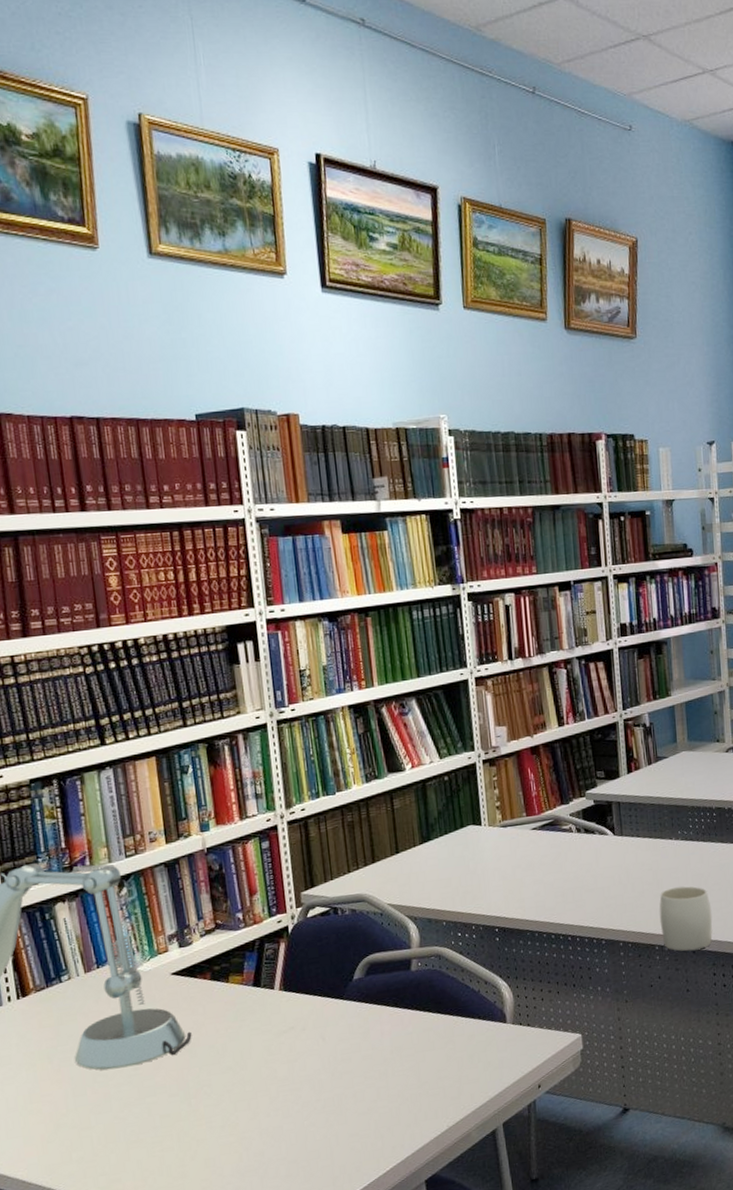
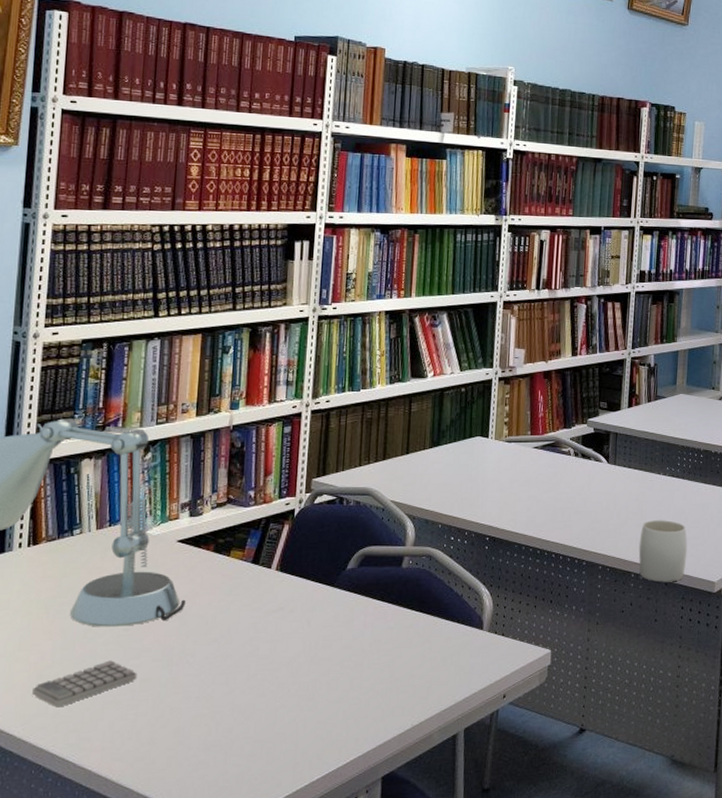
calculator: none [52,1101,156,1154] -> present [32,660,137,708]

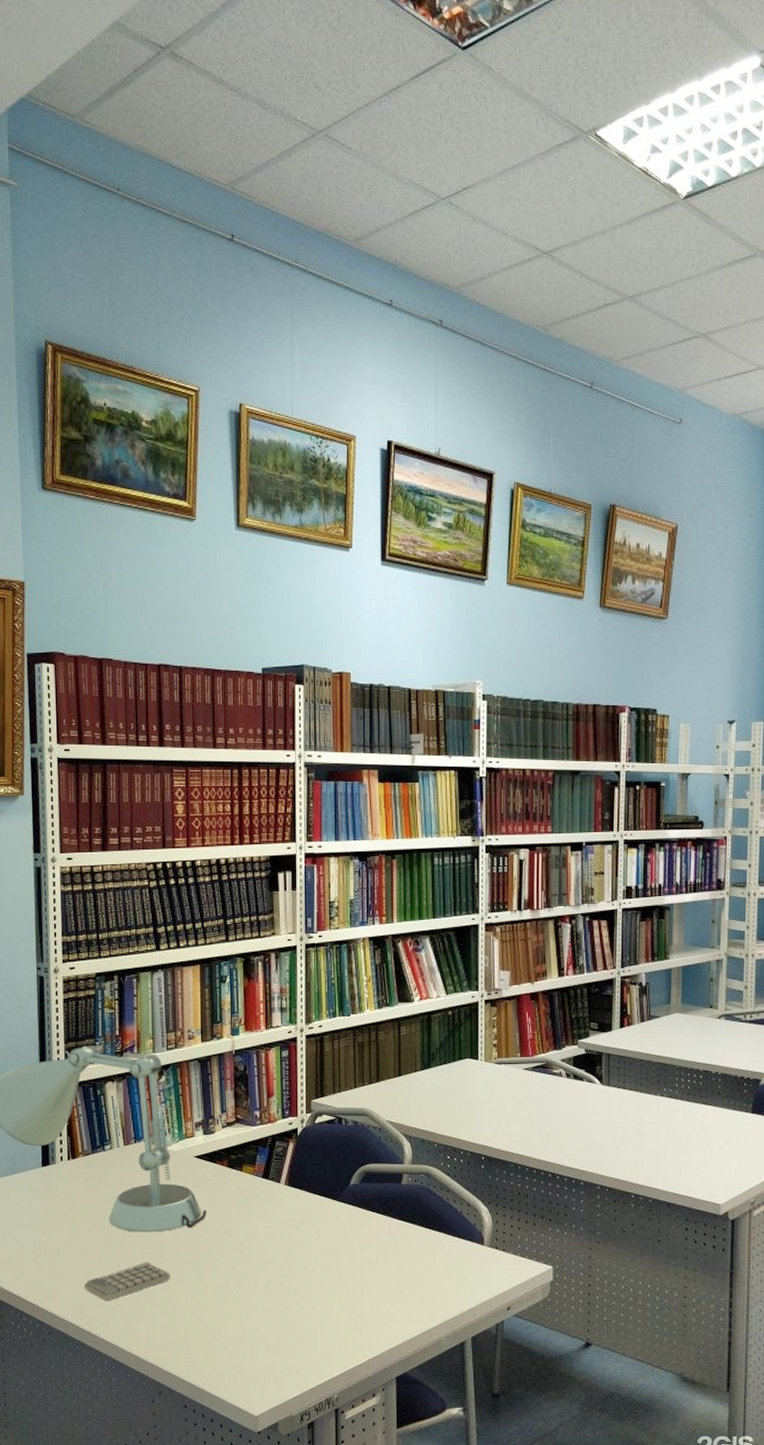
mug: present [638,520,688,583] -> none [638,1142,690,1204]

